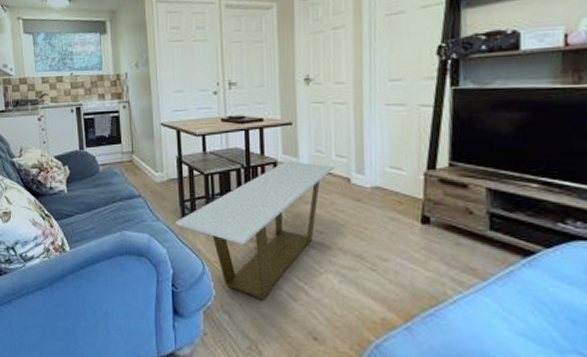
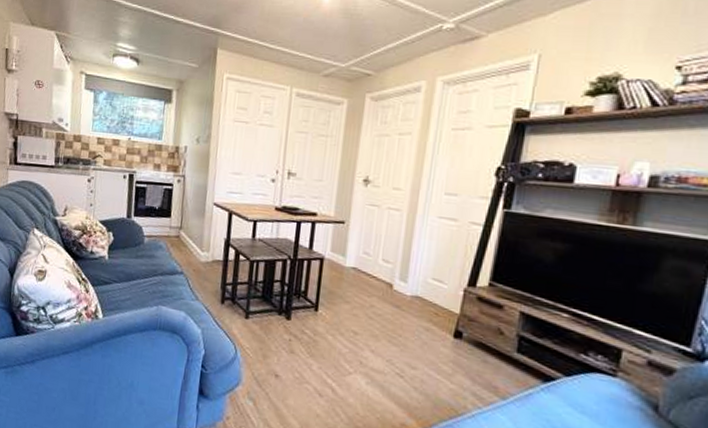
coffee table: present [175,161,335,300] -> none [214,258,380,392]

